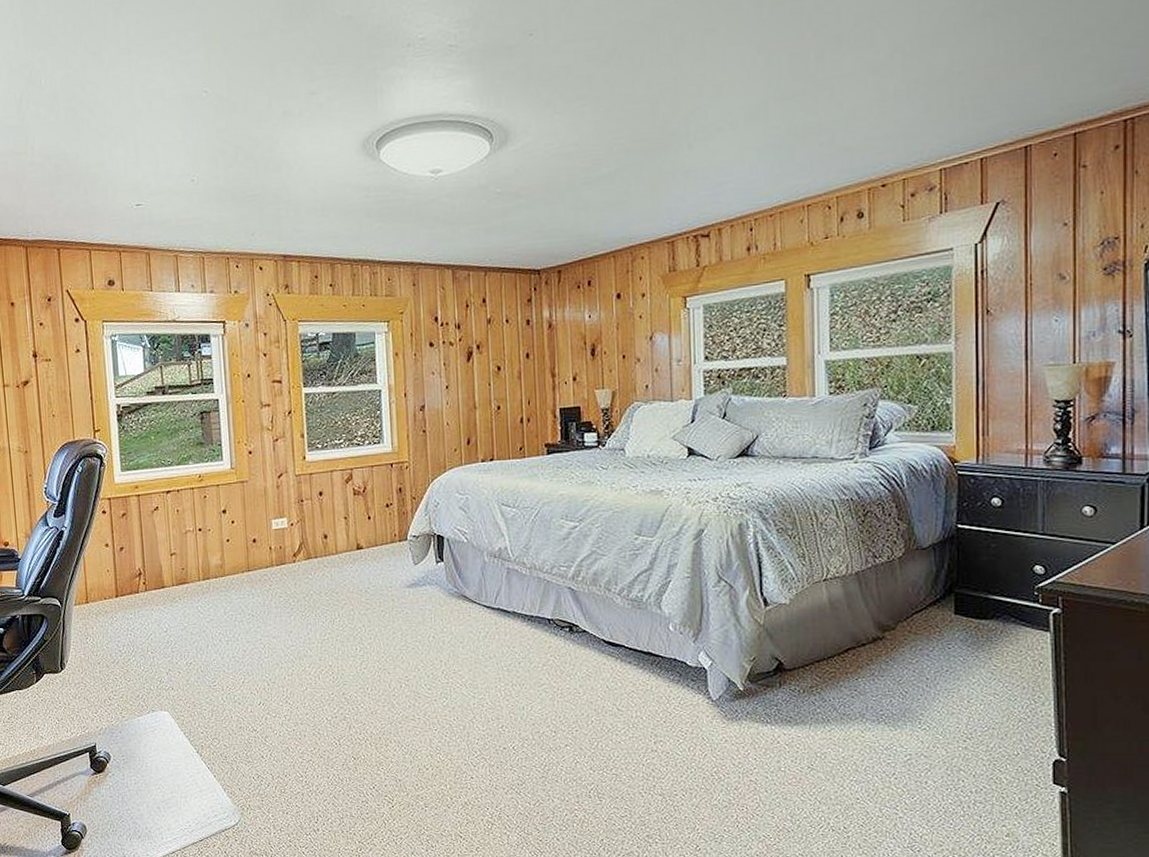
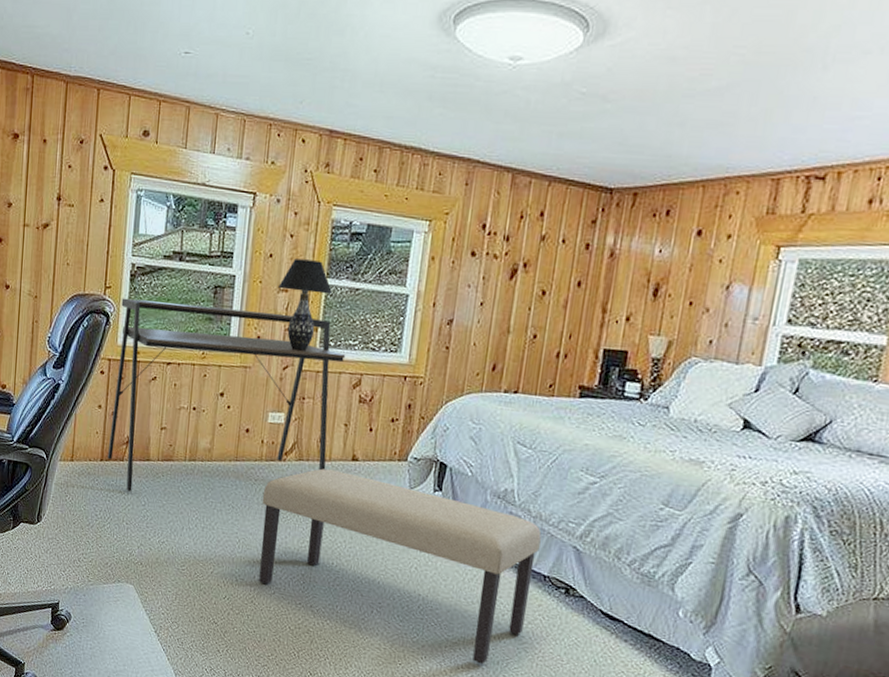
desk: none [112,426,334,621] -> present [107,298,346,492]
table lamp: none [260,373,311,458] -> present [278,259,332,351]
bench: none [279,561,539,713] -> present [259,468,542,665]

